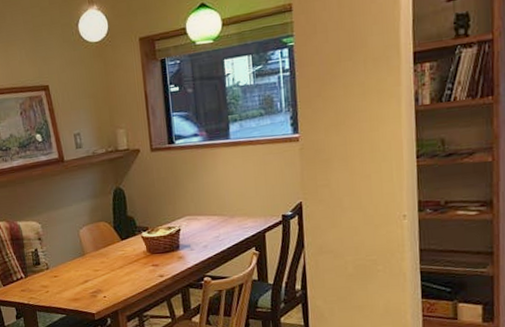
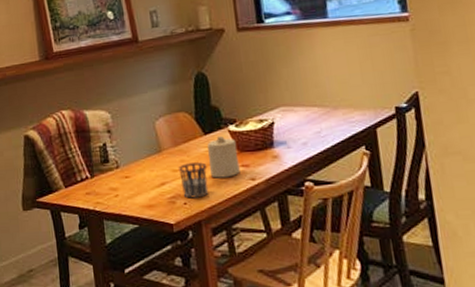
cup: none [99,263,125,293] -> present [179,162,209,199]
candle: none [124,241,151,276] -> present [207,135,240,178]

